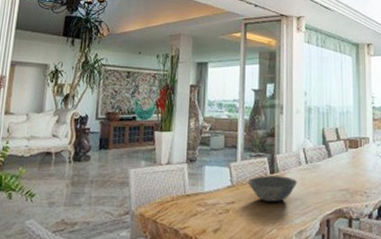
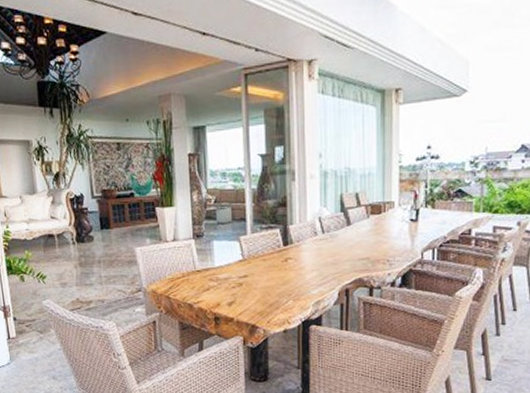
bowl: present [247,176,298,202] -> none [259,247,314,274]

